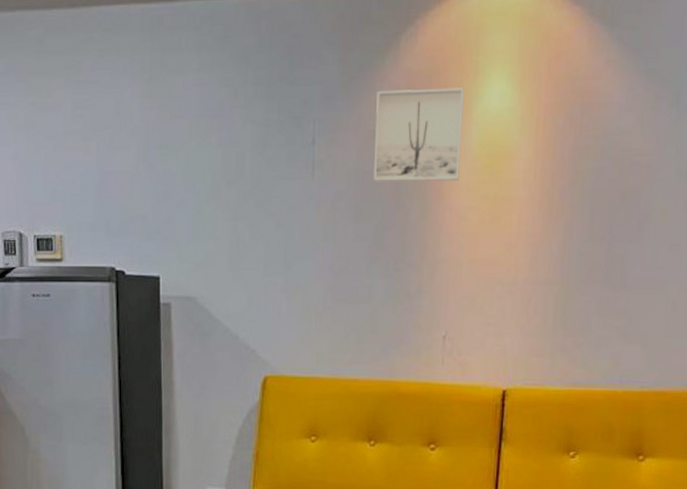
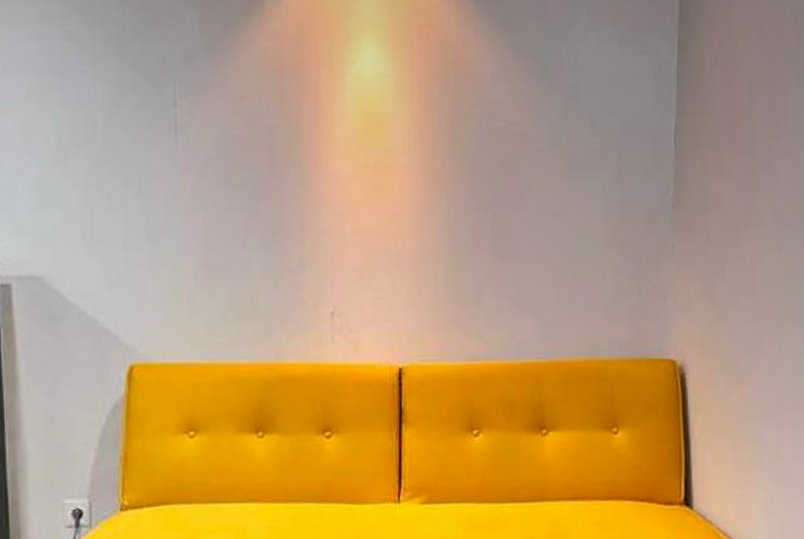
wall art: present [374,87,464,182] -> none [242,52,337,149]

